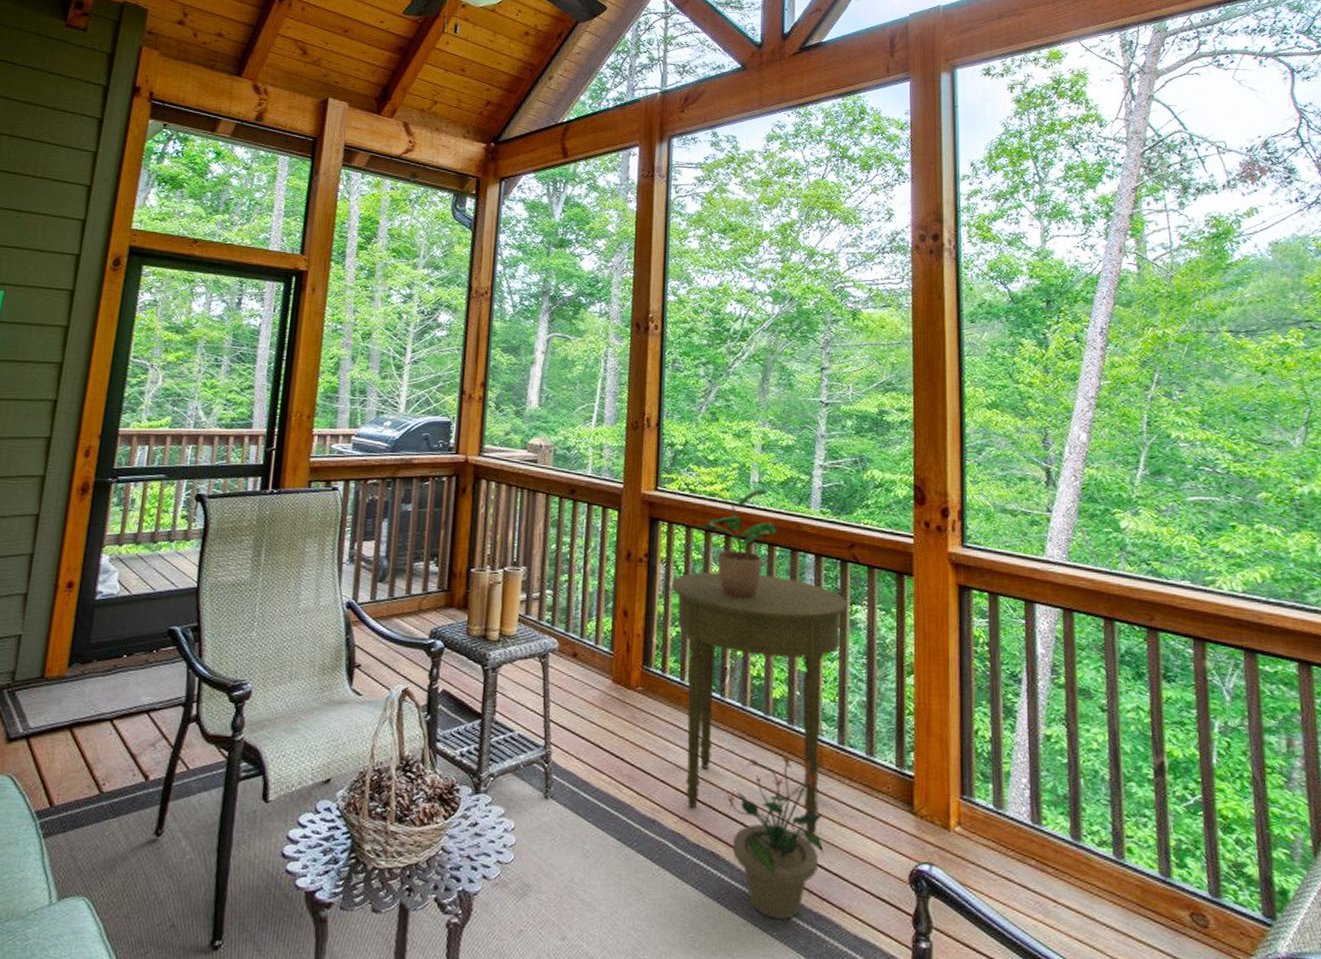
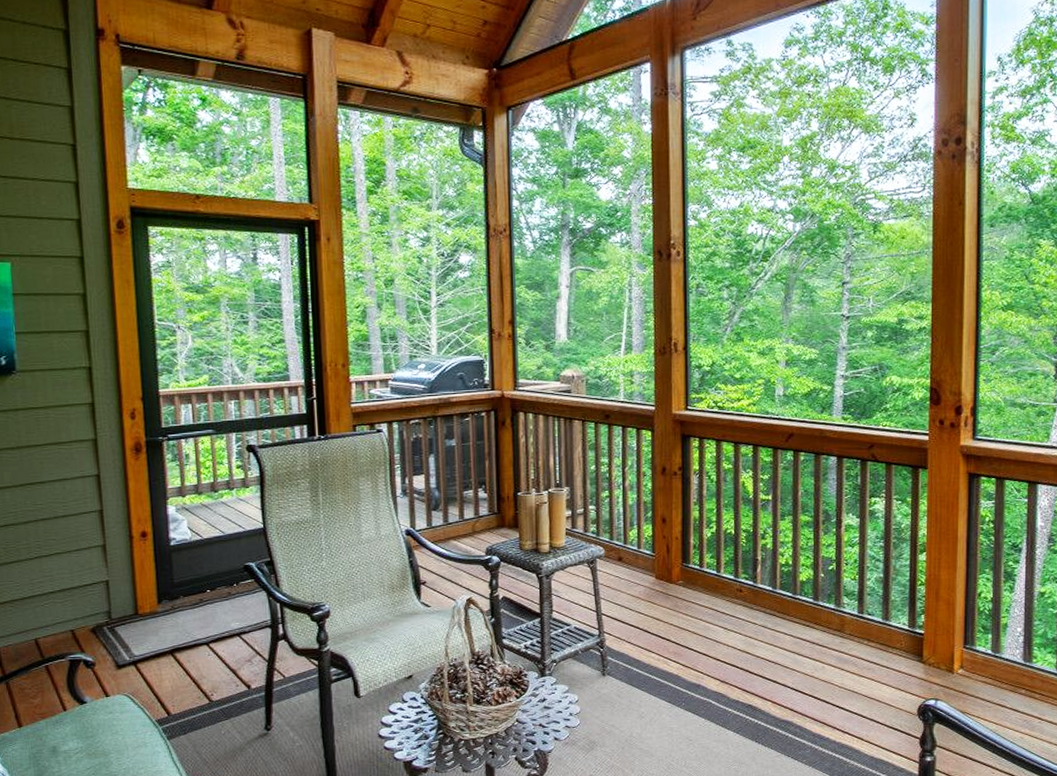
side table: present [672,571,848,835] -> none [705,477,867,685]
potted plant: present [700,489,779,598] -> none [729,401,803,500]
potted plant: present [724,755,824,919] -> none [759,625,846,750]

